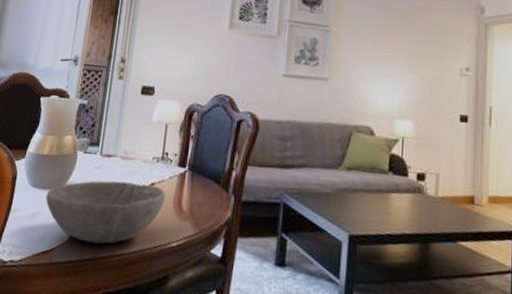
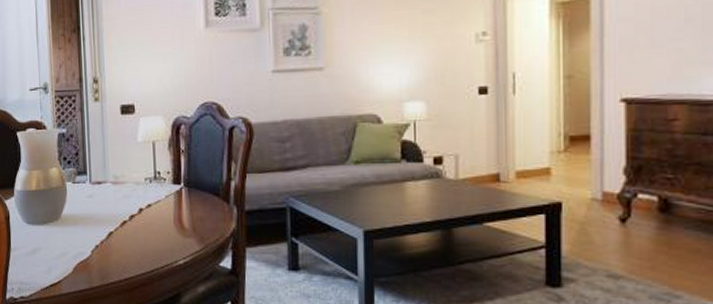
bowl: present [45,180,165,245] -> none [42,207,164,271]

